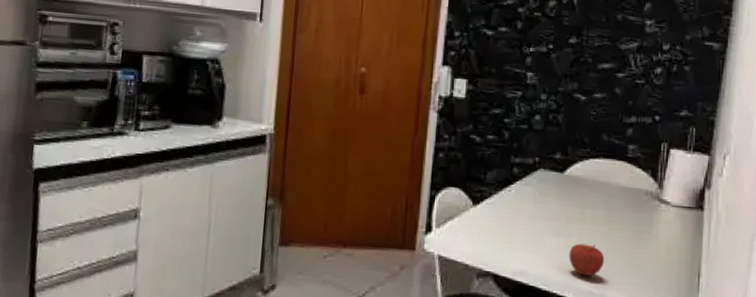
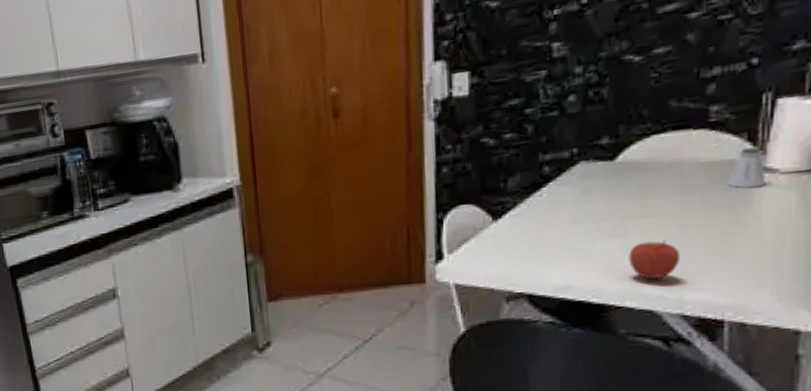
saltshaker: none [637,181,662,214] -> present [727,147,766,189]

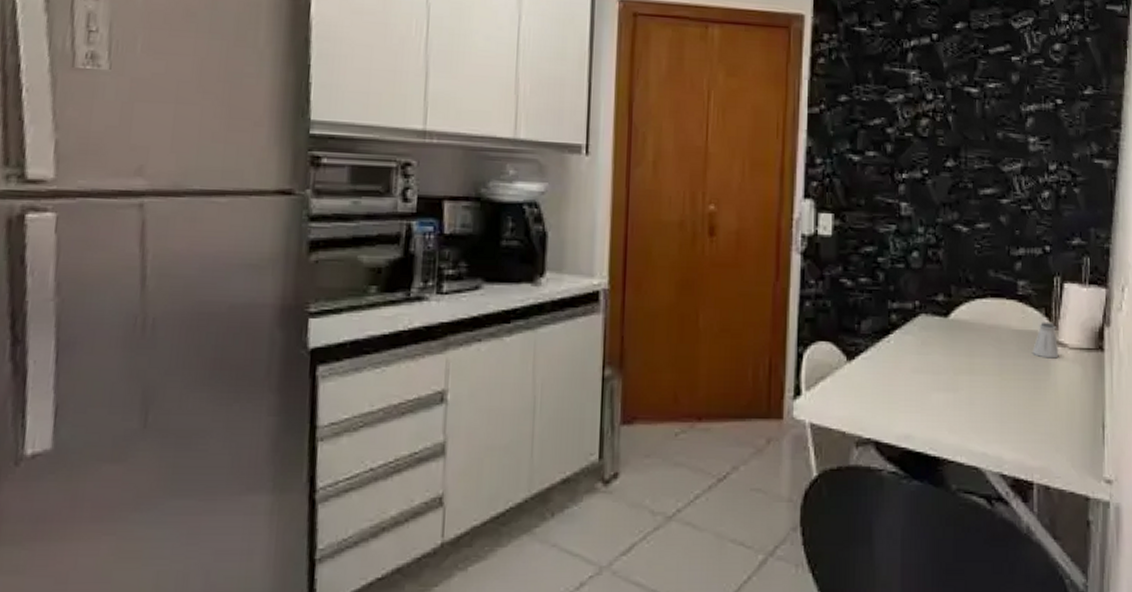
apple: present [628,240,681,280] -> none [959,398,999,436]

